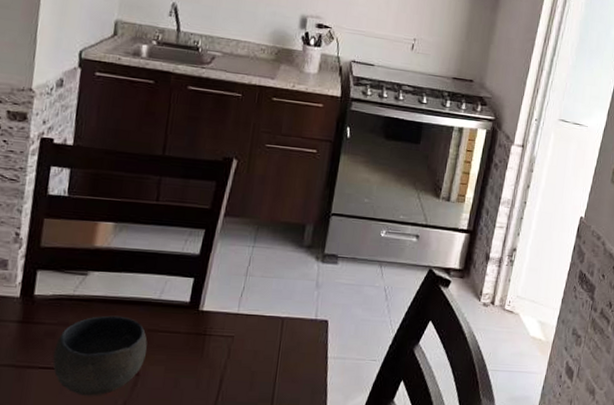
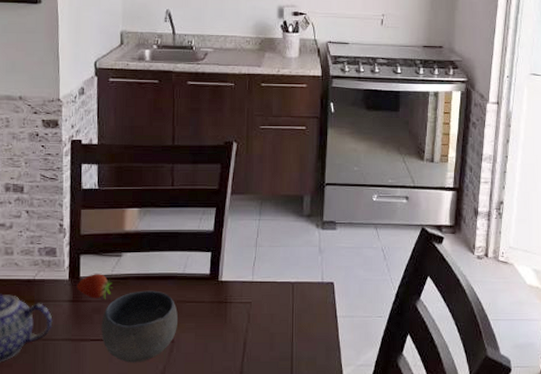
fruit: none [28,292,74,323] -> present [77,274,113,300]

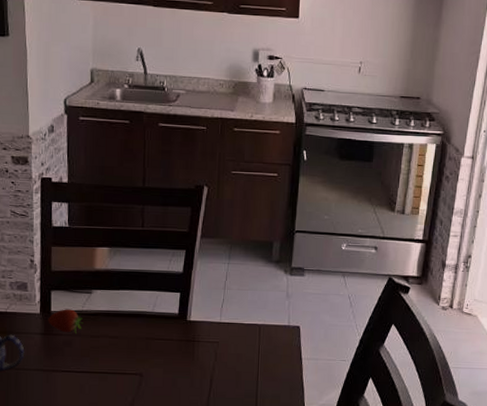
bowl: present [101,290,178,363] -> none [72,327,147,394]

